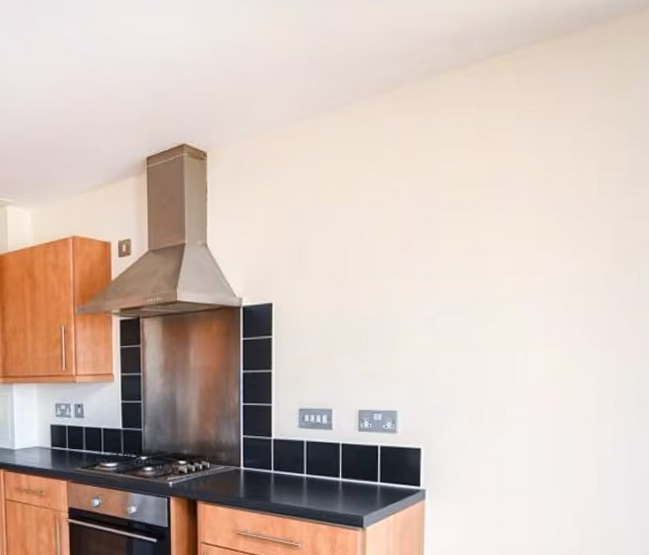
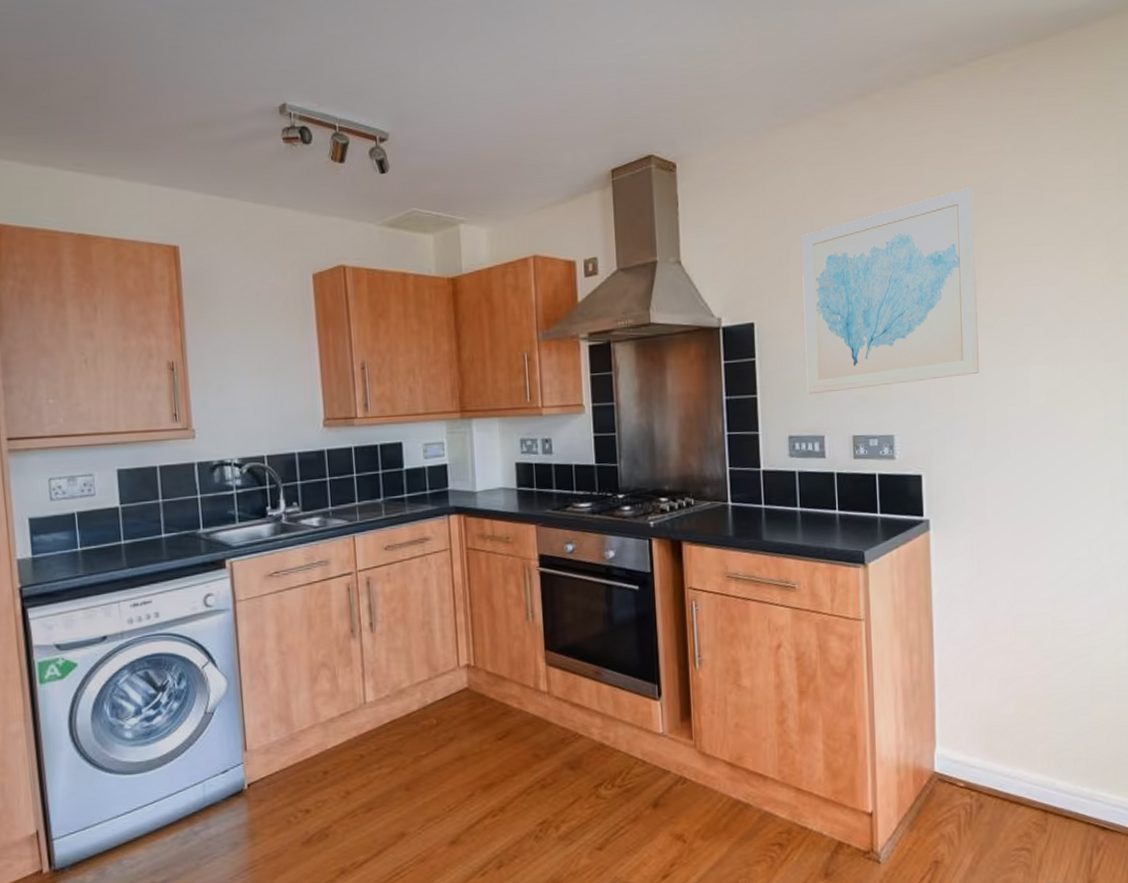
wall art: none [319,179,487,371] -> present [801,187,979,395]

